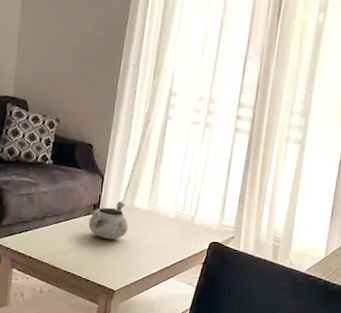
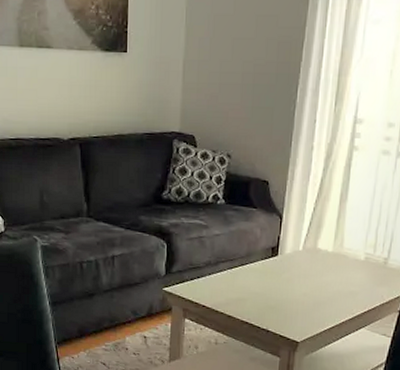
decorative bowl: present [88,201,128,240] -> none [266,242,311,286]

